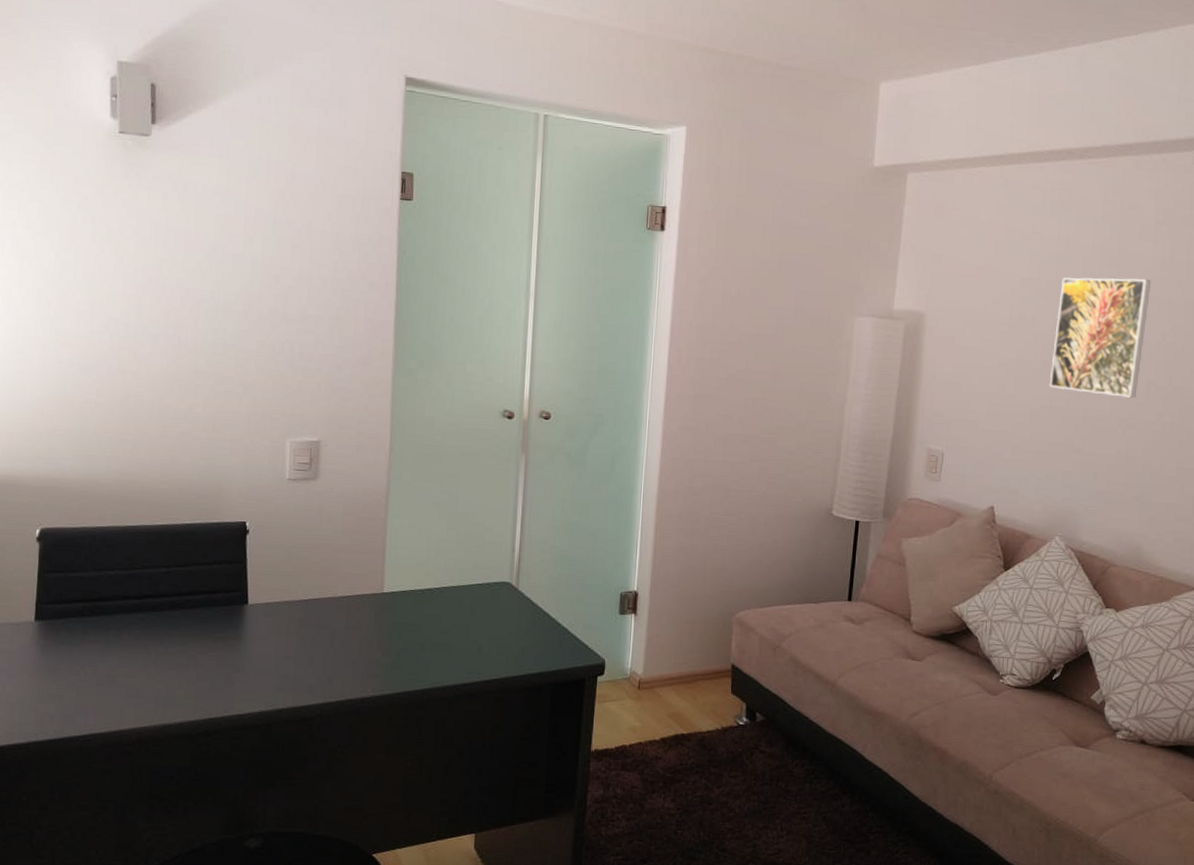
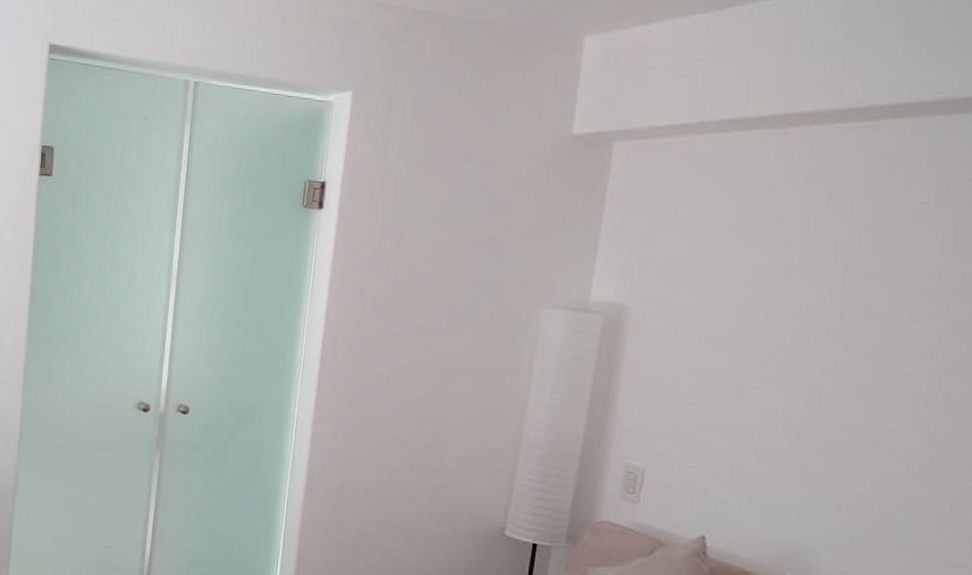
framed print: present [1049,277,1152,398] -> none [783,265,927,414]

